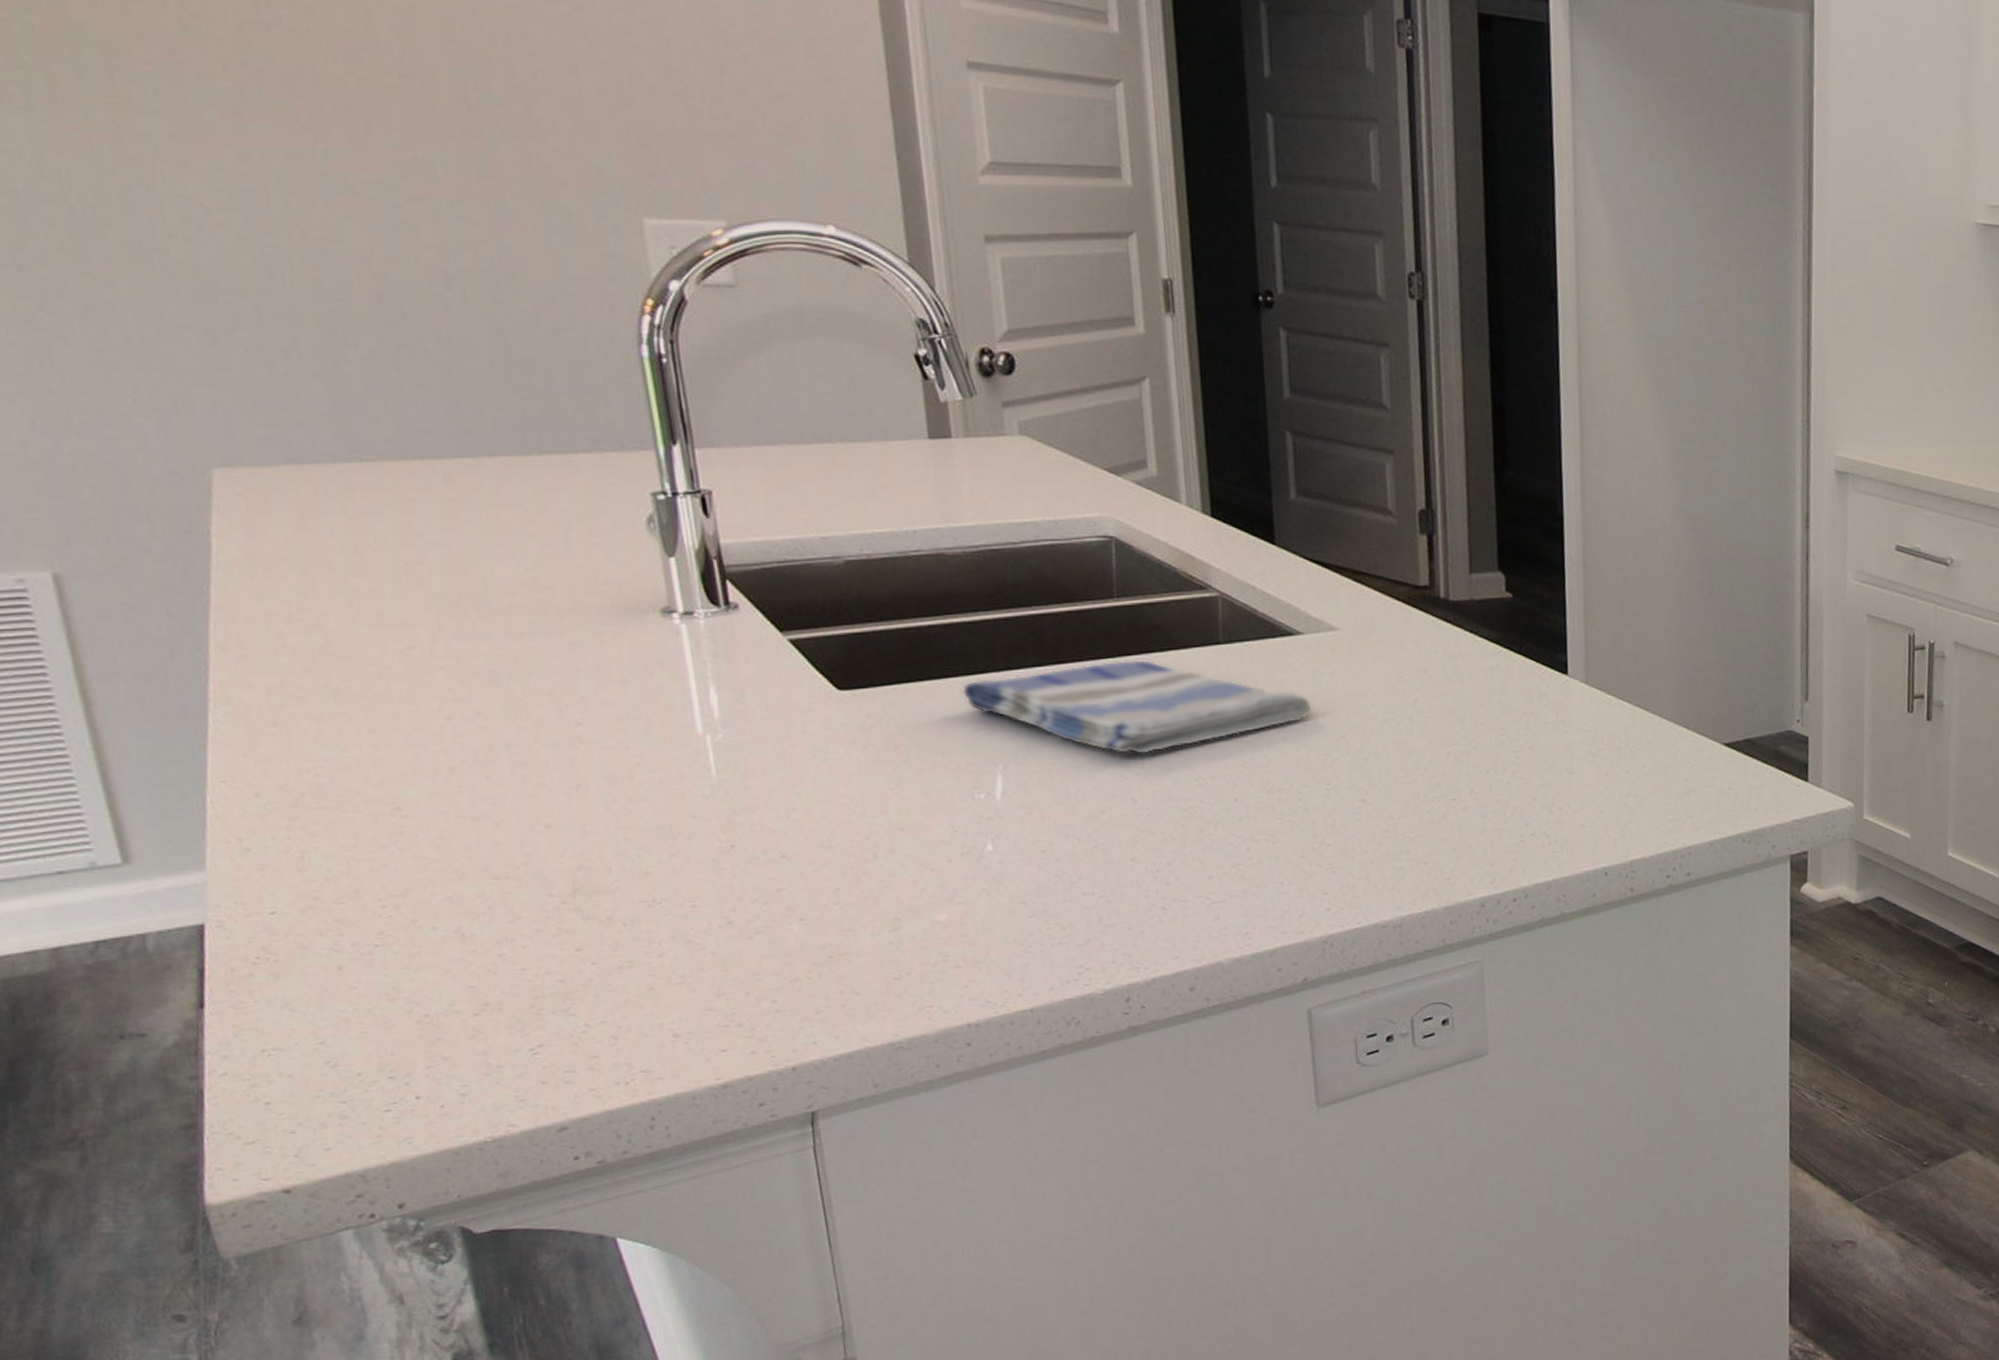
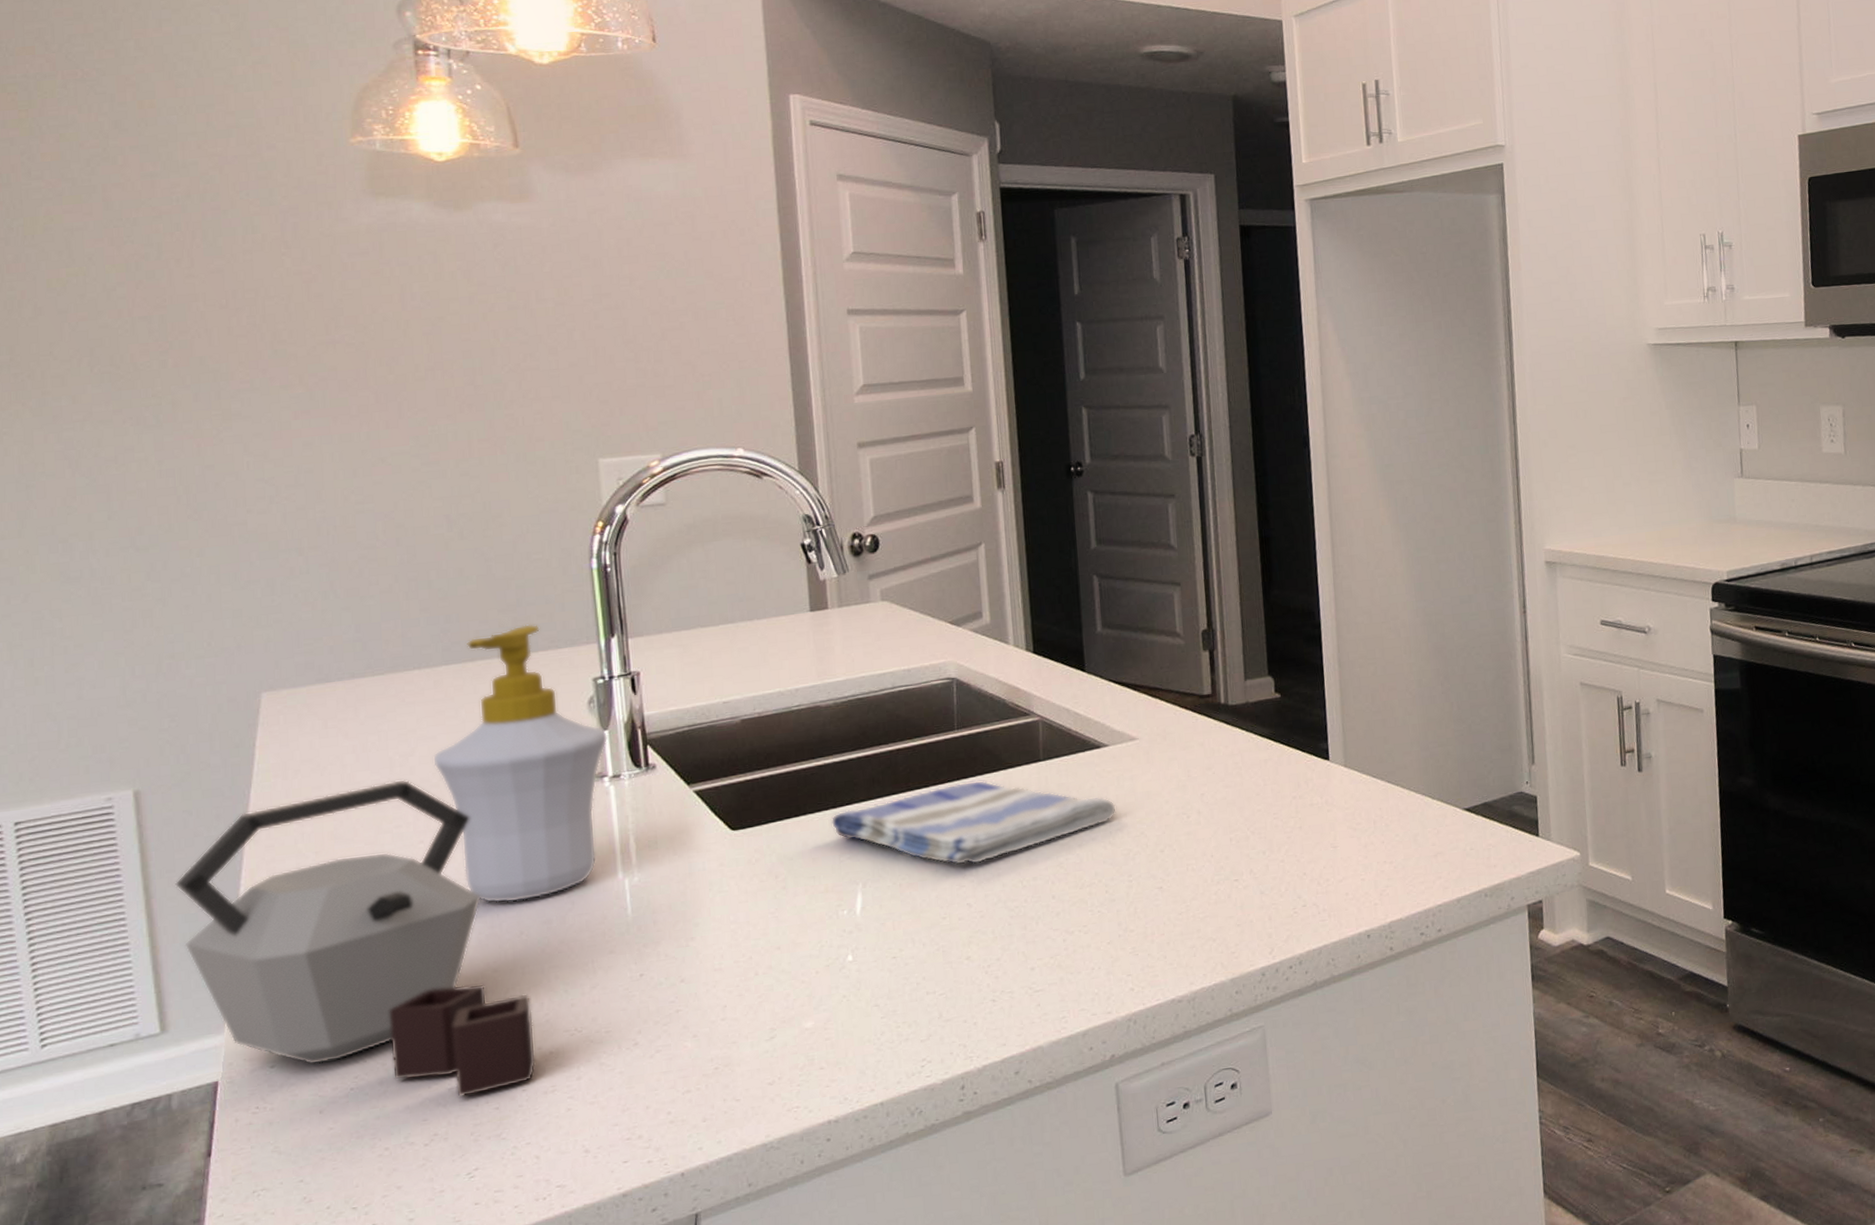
kettle: none [121,592,607,966] -> present [175,779,537,1098]
soap bottle: none [448,418,676,749] -> present [433,624,608,903]

